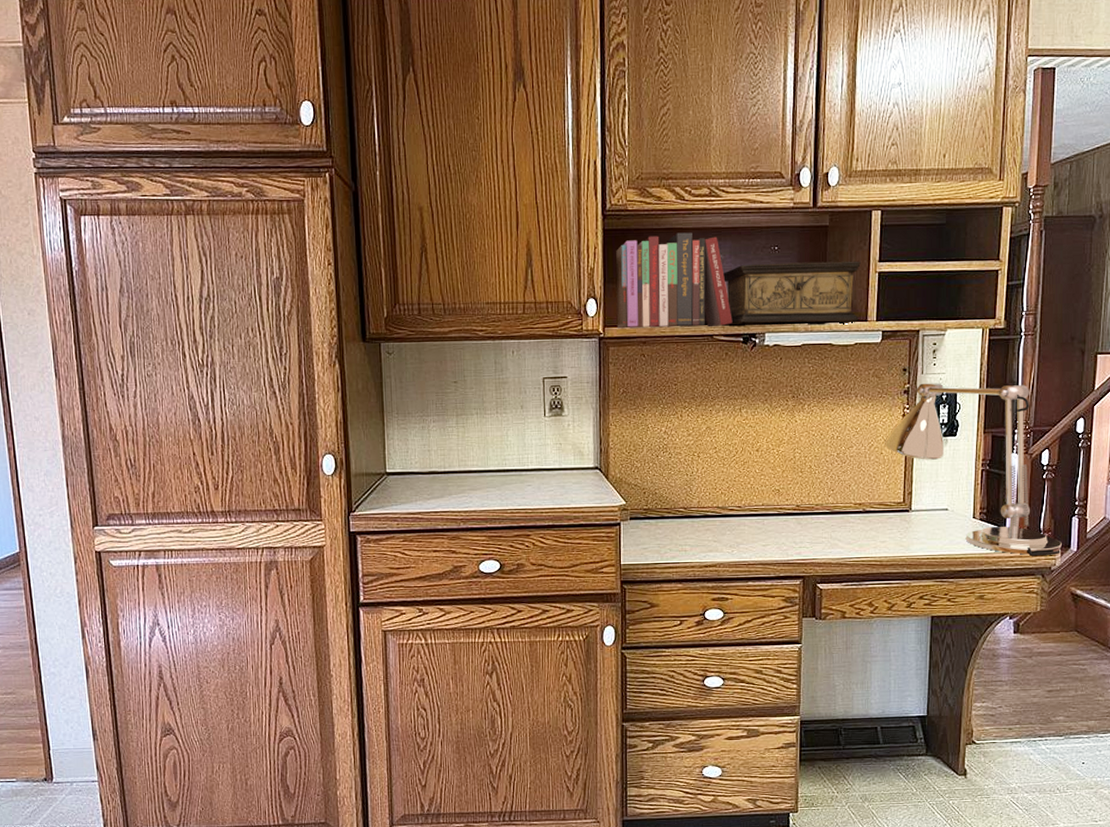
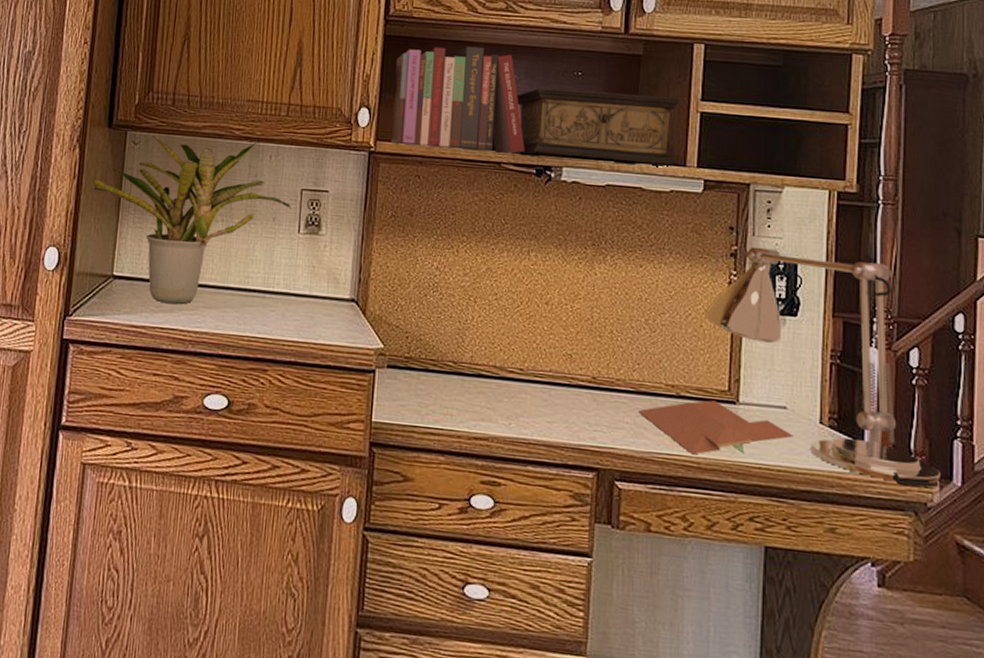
potted plant: none [356,337,535,491] -> present [92,135,291,304]
papers: none [834,511,953,555] -> present [639,400,794,455]

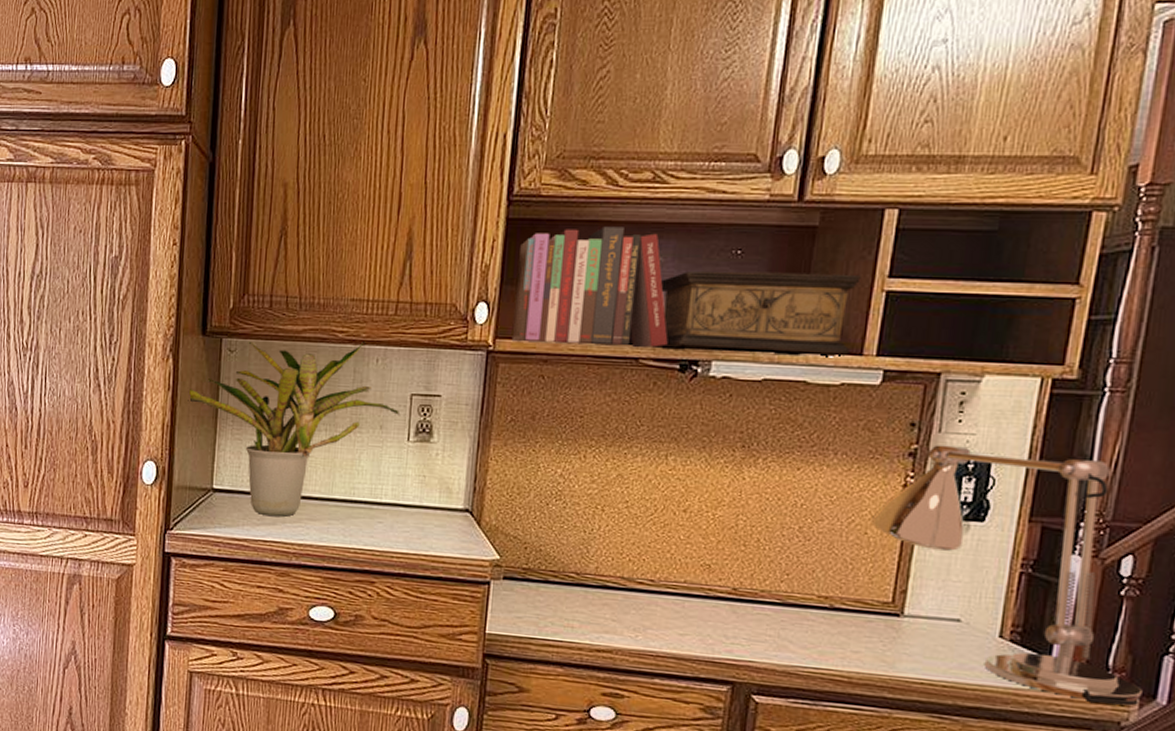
papers: present [639,400,794,455] -> none [784,612,966,669]

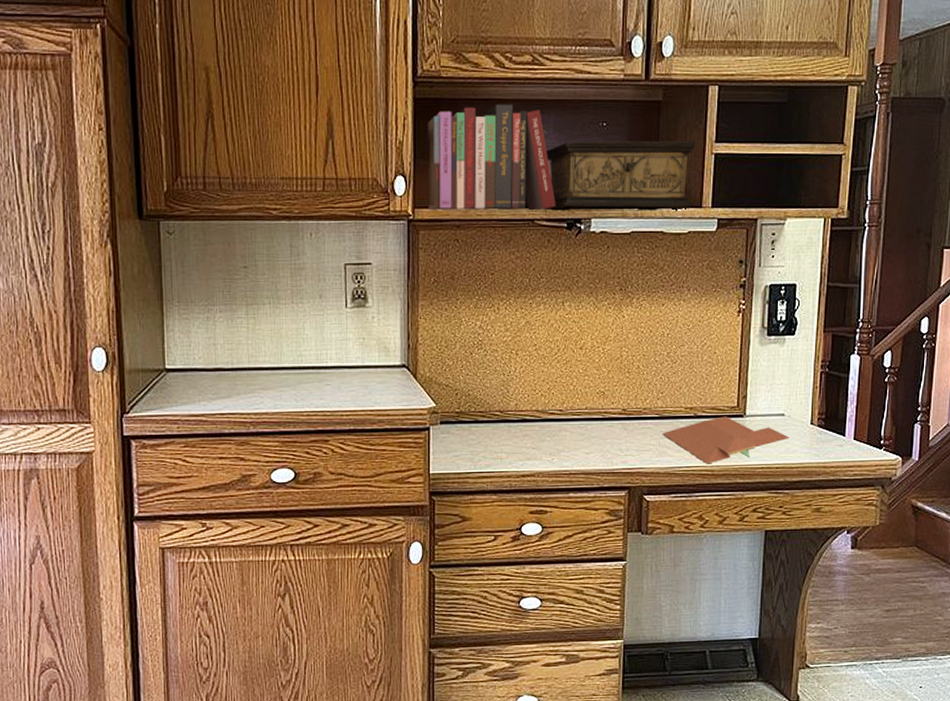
potted plant: present [188,341,399,517] -> none [131,217,336,390]
papers: none [784,612,966,669] -> present [663,416,790,464]
desk lamp: present [872,445,1142,706] -> none [718,276,903,466]

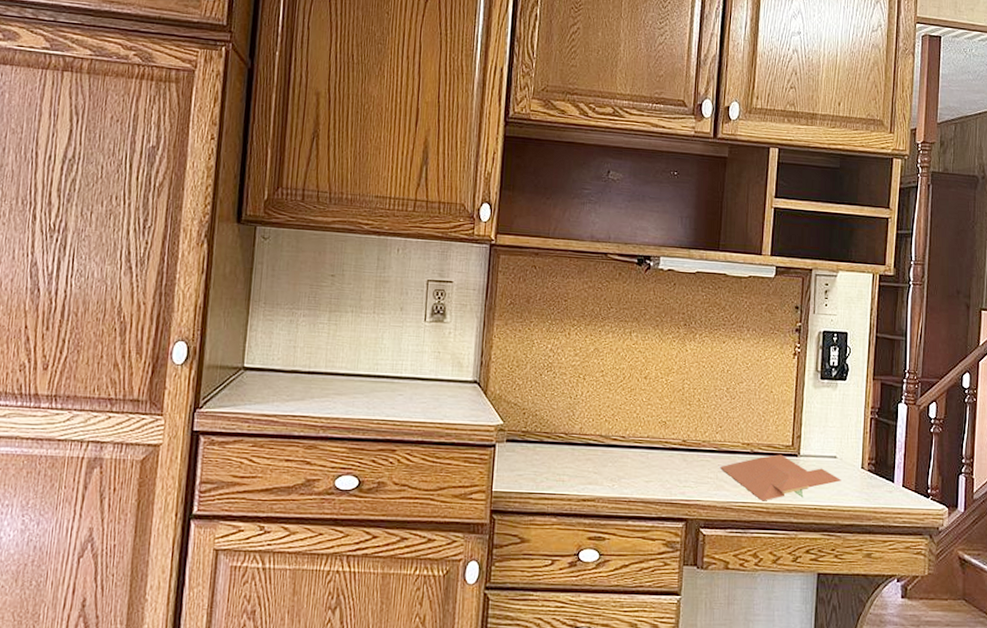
books: present [427,104,556,211] -> none [509,147,628,246]
decorative box: present [544,140,696,211] -> none [617,185,757,255]

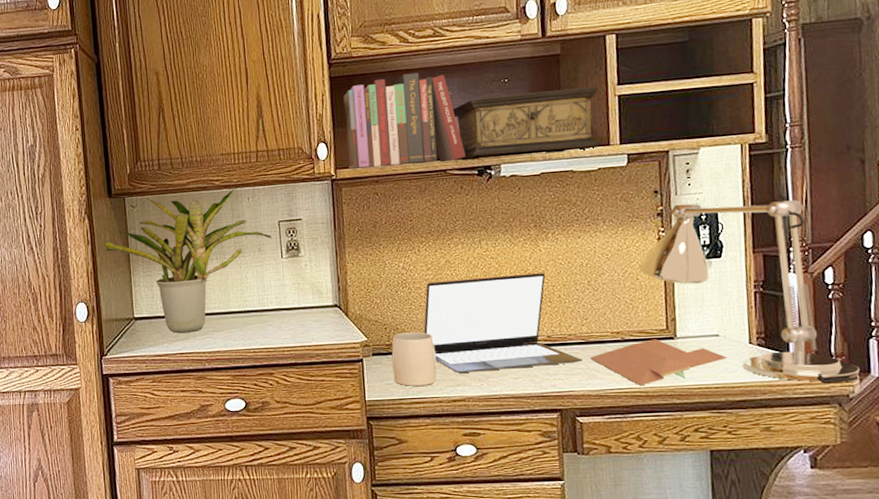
potted plant: none [221,230,417,393] -> present [104,185,272,333]
books: none [509,147,628,246] -> present [343,72,466,170]
mug: none [525,420,573,480] -> present [391,332,437,386]
laptop: none [563,369,713,471] -> present [424,273,583,373]
decorative box: none [617,185,757,255] -> present [453,86,600,161]
desk lamp: none [775,323,949,515] -> present [640,200,860,384]

